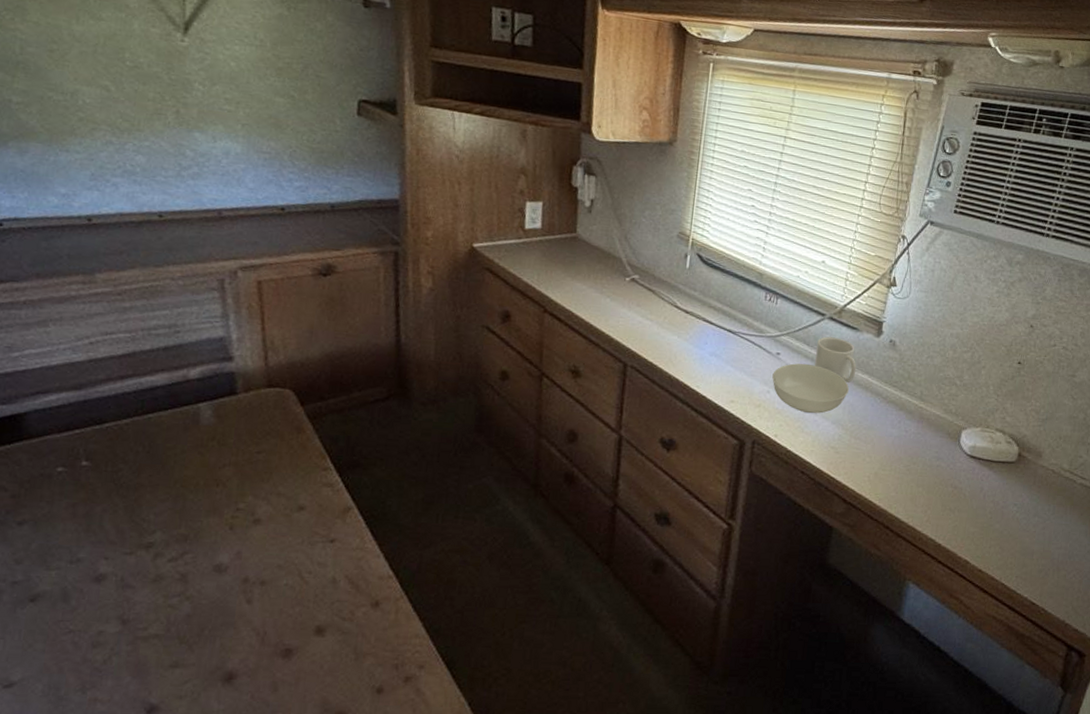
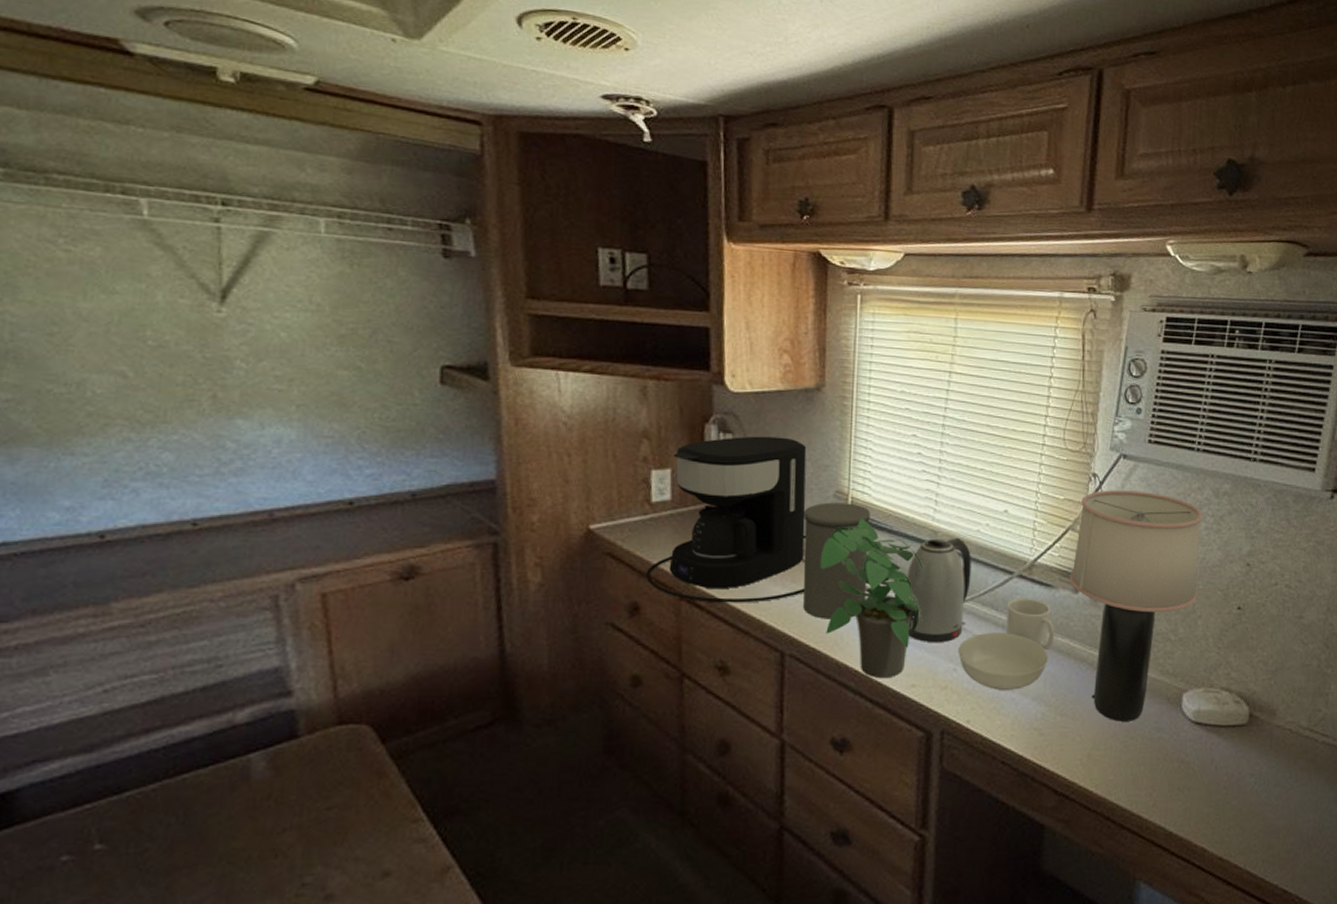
coffee maker: none [517,179,657,320] -> present [646,436,807,603]
canister: none [645,241,707,340] -> present [803,502,871,619]
potted plant: none [661,256,749,393] -> present [819,517,924,679]
kettle: none [731,279,791,368] -> present [907,537,971,642]
table lamp: none [873,251,996,449] -> present [1069,490,1203,722]

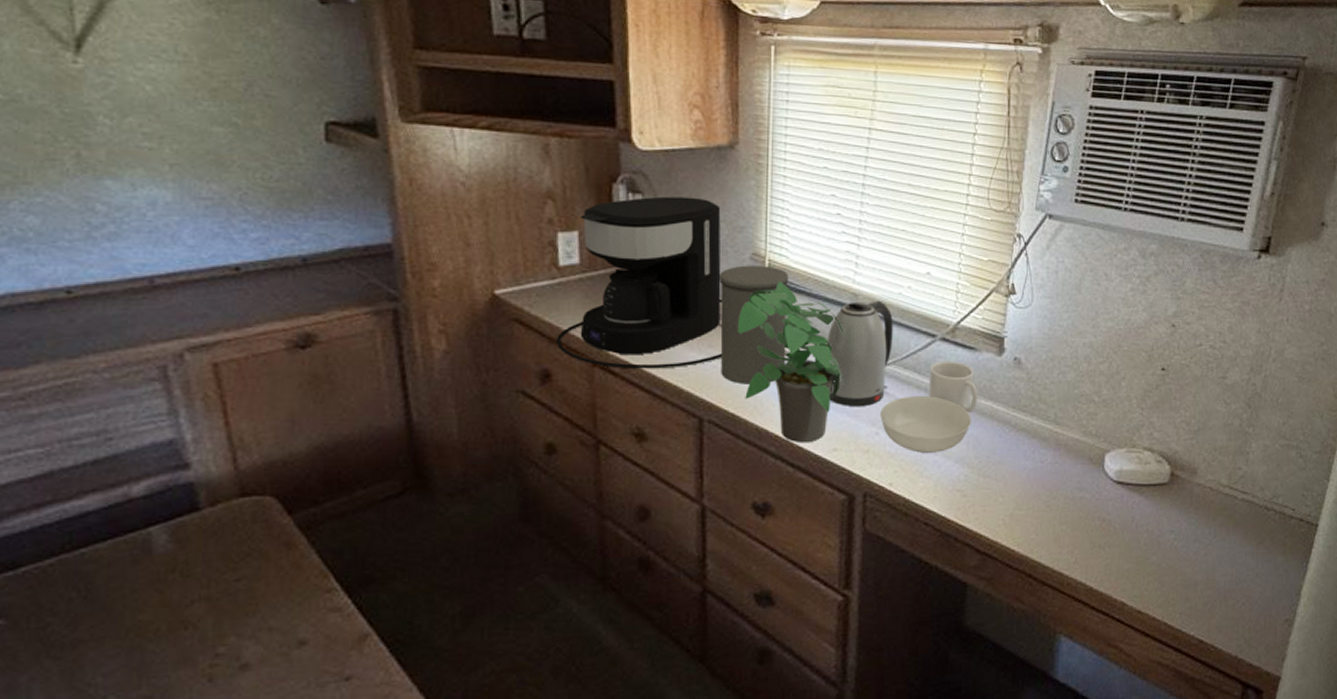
table lamp: present [1069,490,1203,722] -> none [992,251,1129,482]

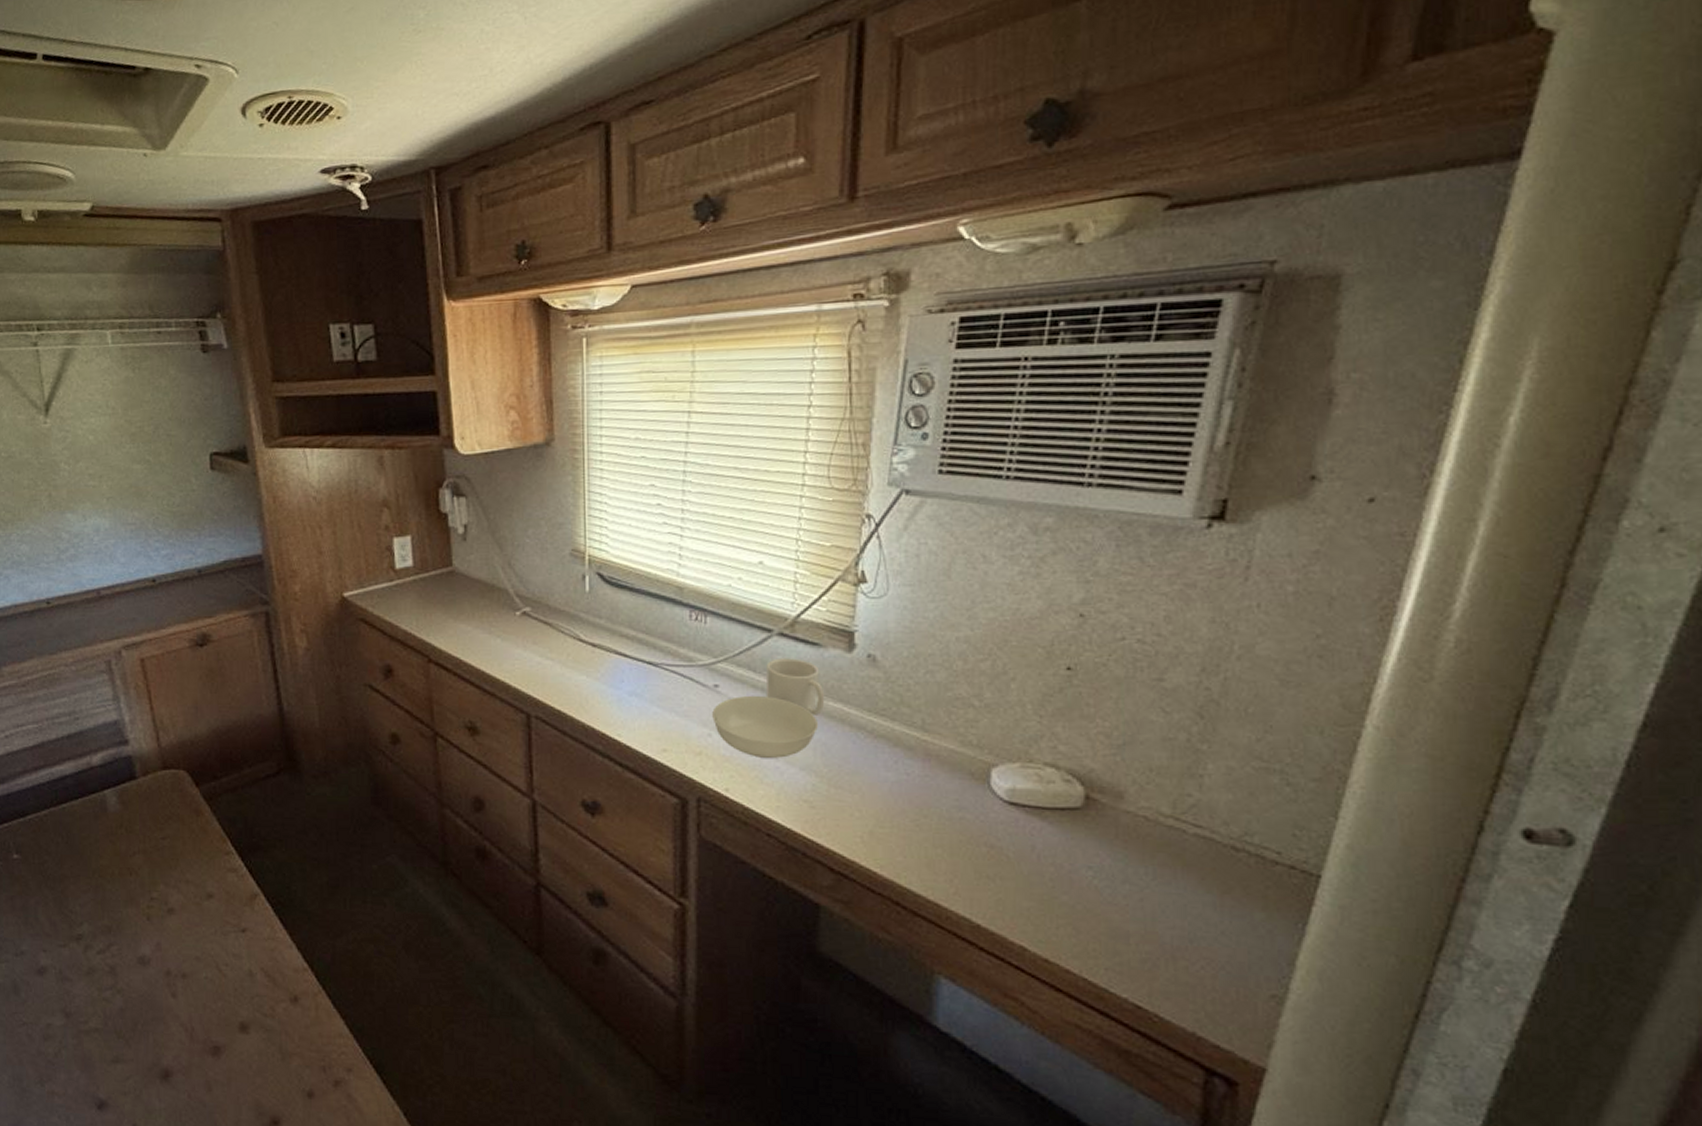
coffee maker: present [557,196,723,369] -> none [396,497,547,665]
canister: present [720,265,789,384] -> none [541,561,610,681]
potted plant: present [737,280,845,443] -> none [560,576,670,742]
kettle: present [827,300,893,406] -> none [652,593,723,705]

